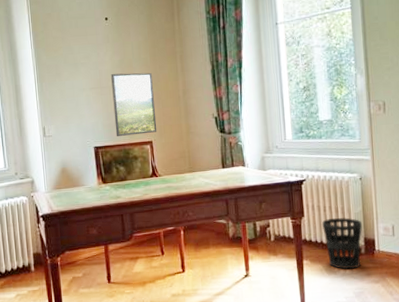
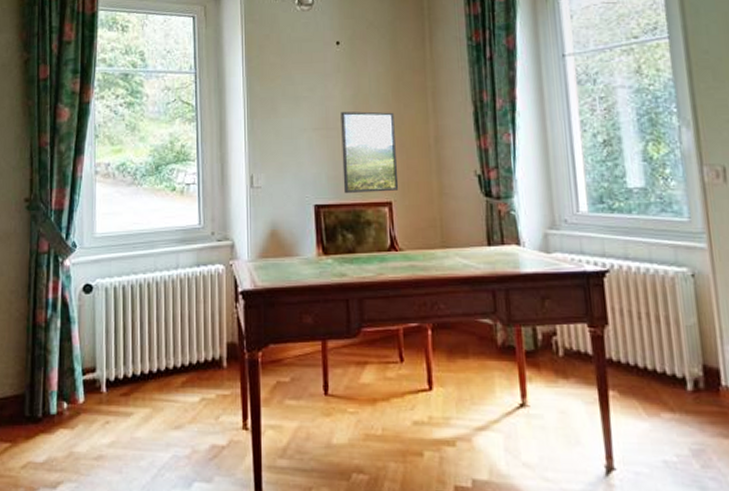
wastebasket: present [322,217,362,270] -> none [636,331,699,412]

